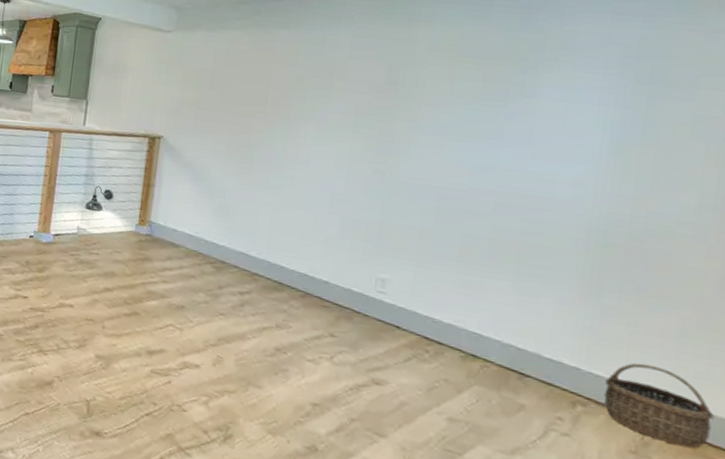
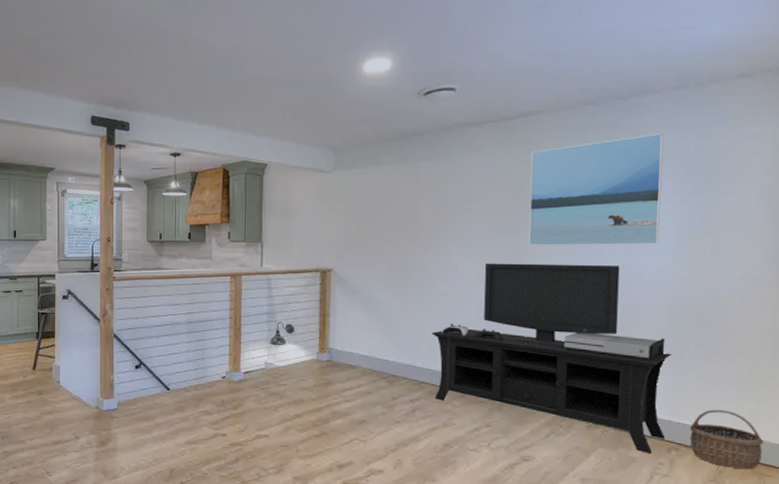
media console: none [269,149,586,404] -> present [431,263,671,453]
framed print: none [403,18,597,152] -> present [529,133,664,246]

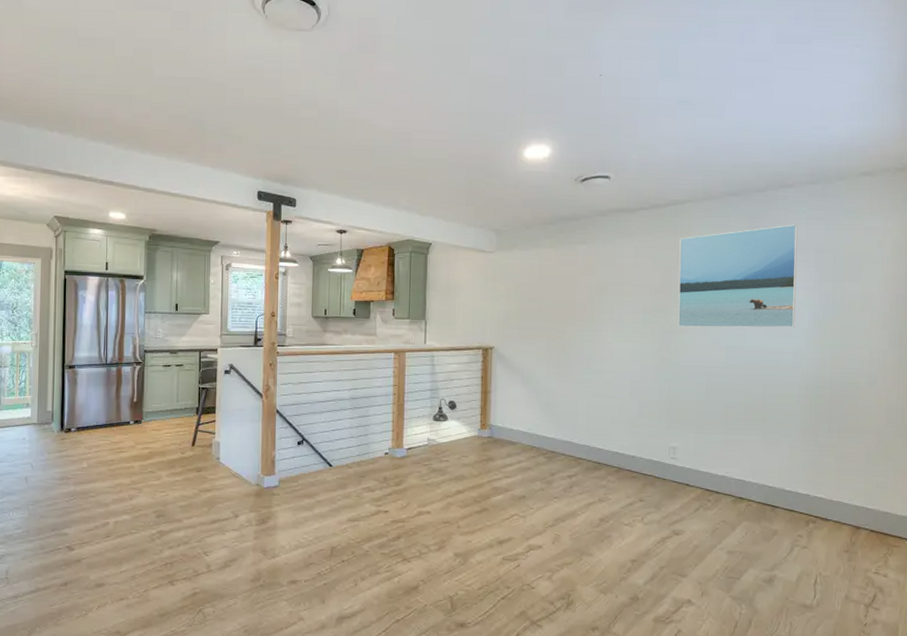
media console: present [431,263,671,453] -> none [588,343,808,526]
wicker basket: present [690,409,764,470] -> none [825,483,891,541]

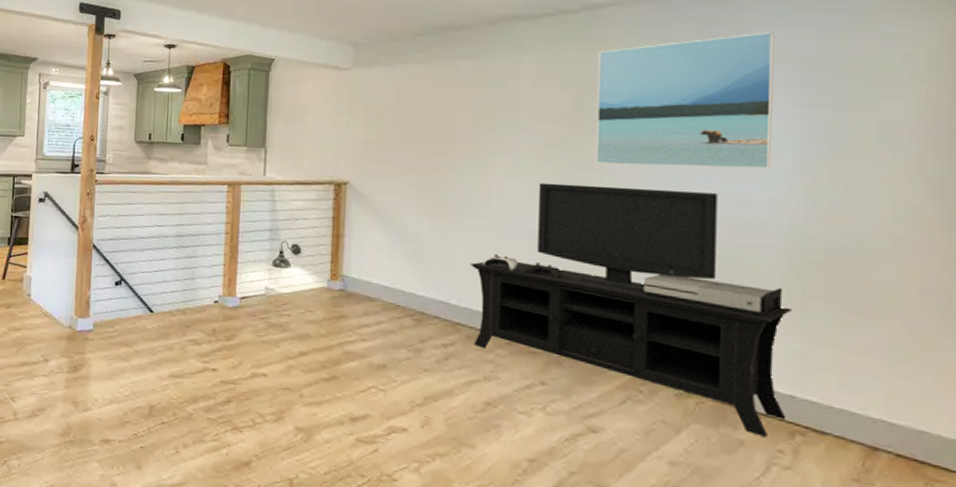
media console: none [588,343,808,526] -> present [470,182,792,437]

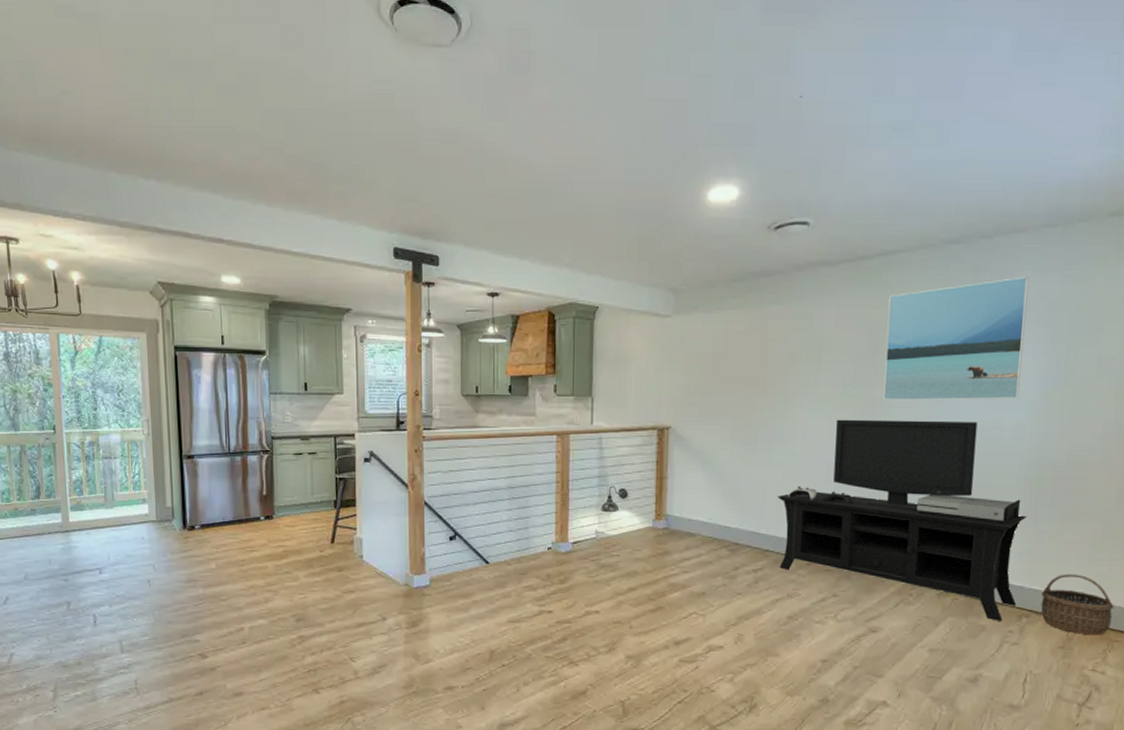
wicker basket: none [821,385,930,471] -> present [1041,573,1114,636]

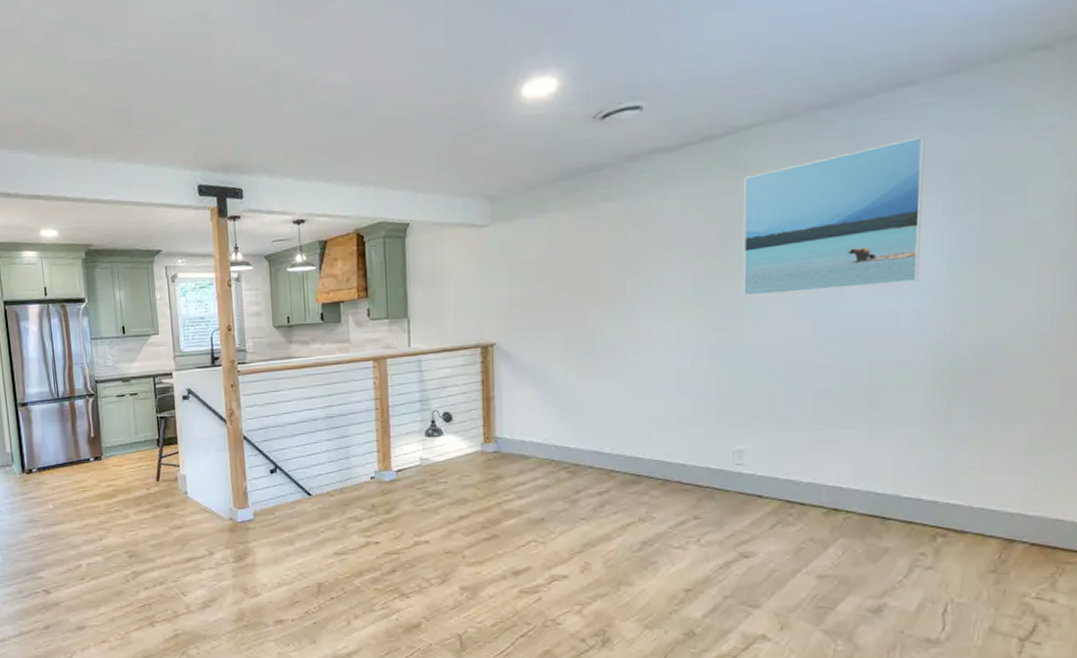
media console: present [777,419,1027,621] -> none [621,313,936,542]
wicker basket: present [1041,573,1114,636] -> none [961,484,1064,557]

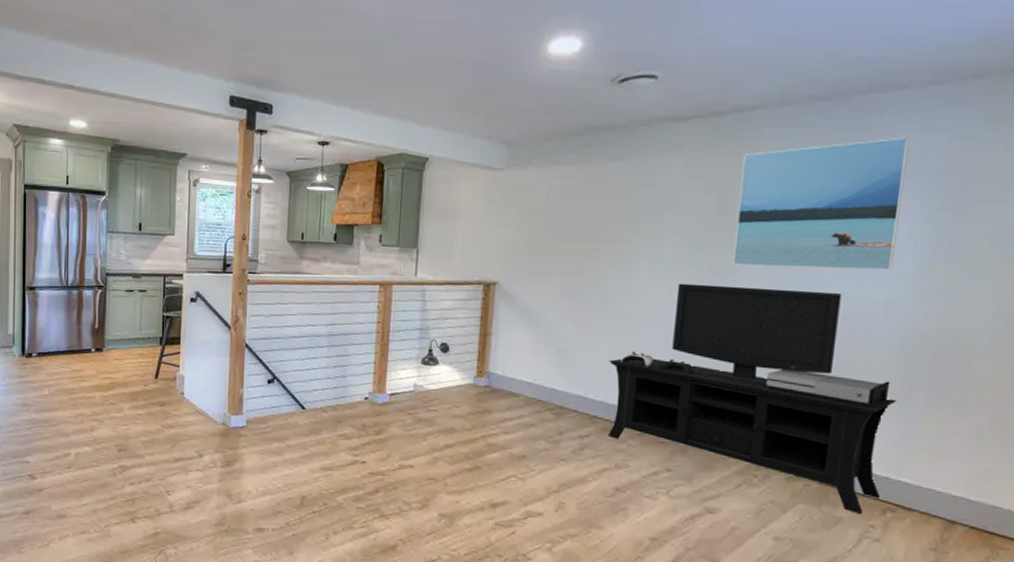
media console: none [621,313,936,542] -> present [607,283,897,514]

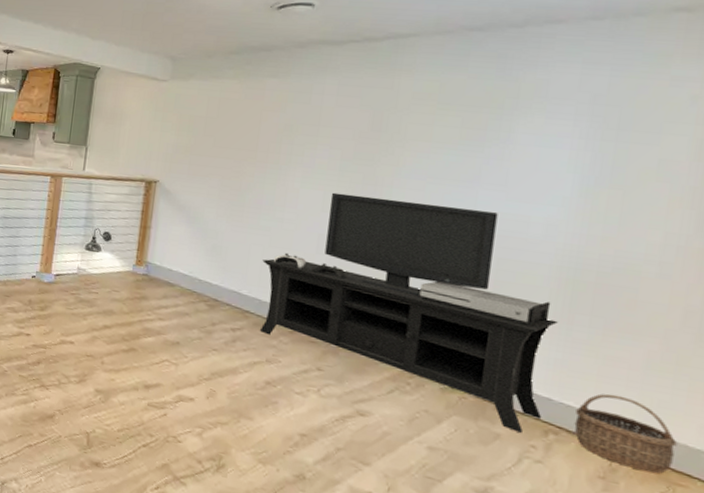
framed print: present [733,137,910,271] -> none [386,68,568,195]
wicker basket: none [910,467,1002,540] -> present [574,393,677,474]

